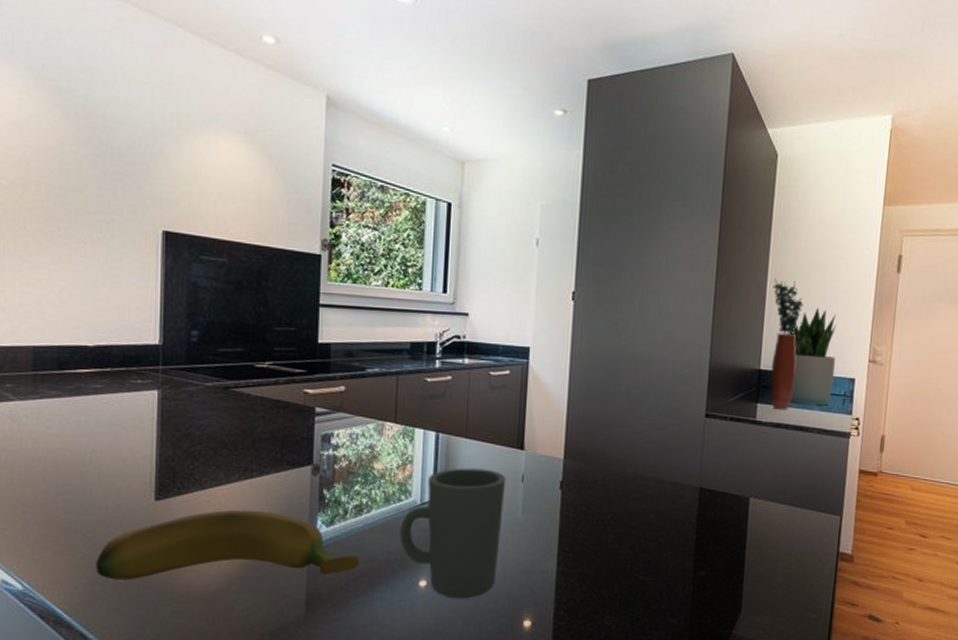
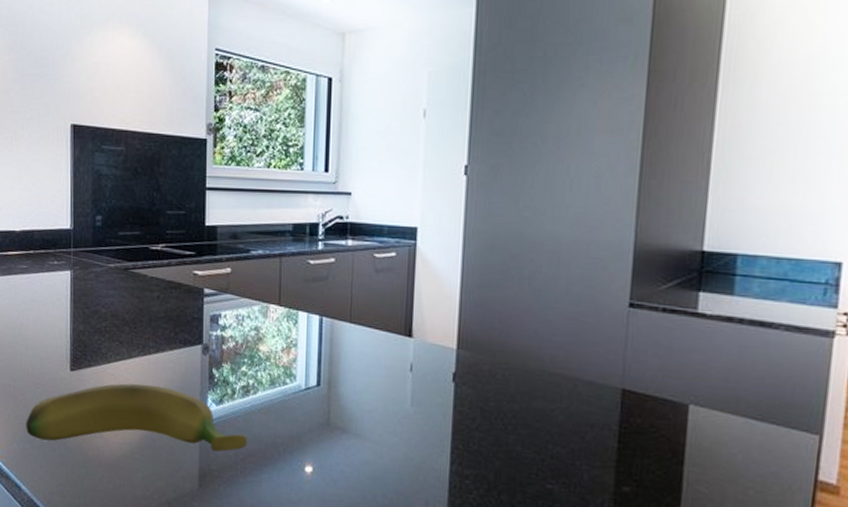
mug: present [400,468,506,599] -> none [285,353,394,490]
vase: present [770,278,804,411] -> none [717,139,766,302]
planter: present [789,307,837,406] -> none [745,172,815,297]

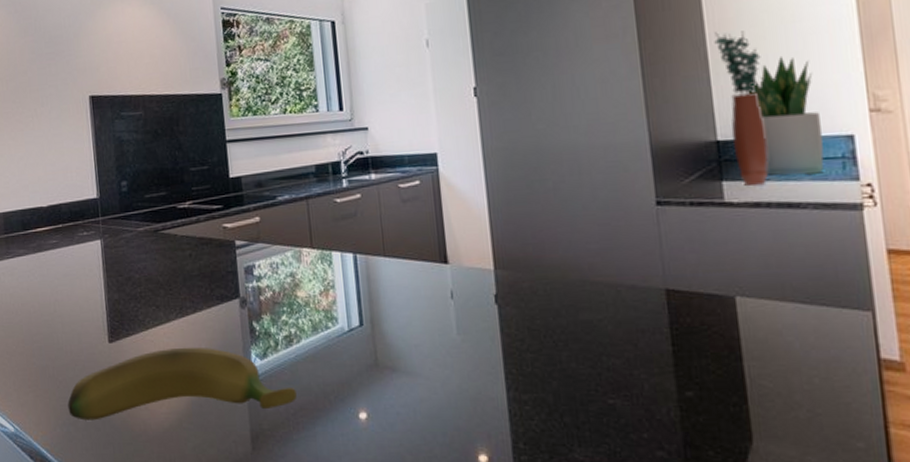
vase: none [717,139,766,302] -> present [714,31,769,187]
planter: none [745,172,815,297] -> present [749,55,824,176]

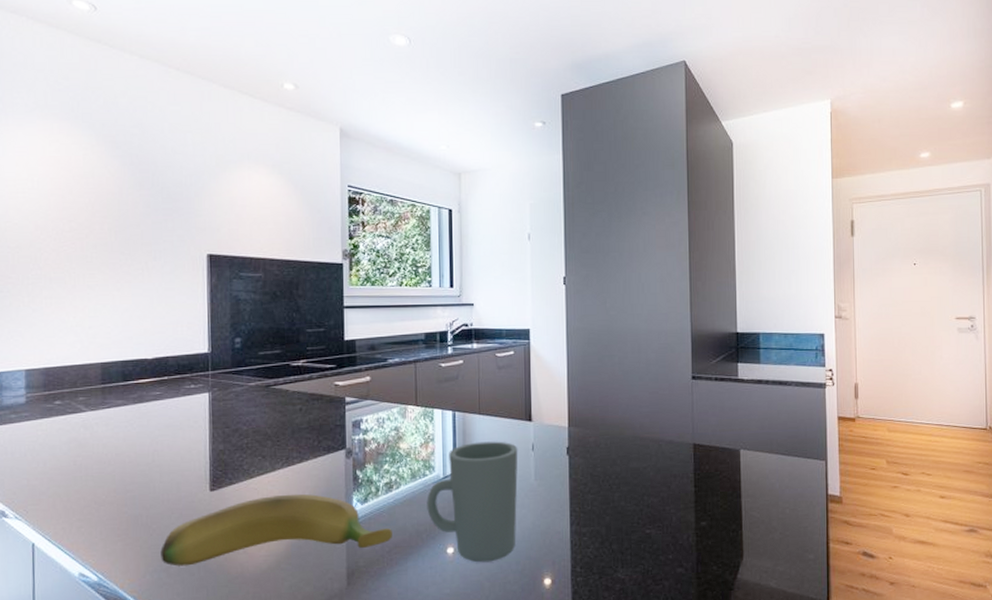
mug: none [331,288,440,432] -> present [427,441,518,563]
vase: present [714,31,769,187] -> none [741,250,770,368]
planter: present [749,55,824,176] -> none [761,272,806,361]

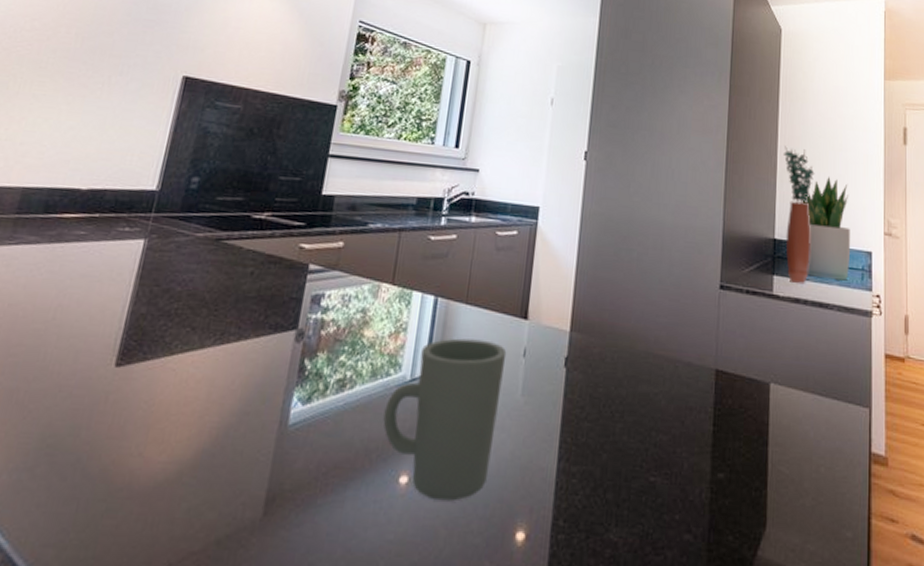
banana: present [160,493,392,567] -> none [28,380,335,467]
vase: none [741,250,770,368] -> present [783,146,815,285]
planter: none [761,272,806,361] -> present [803,176,851,281]

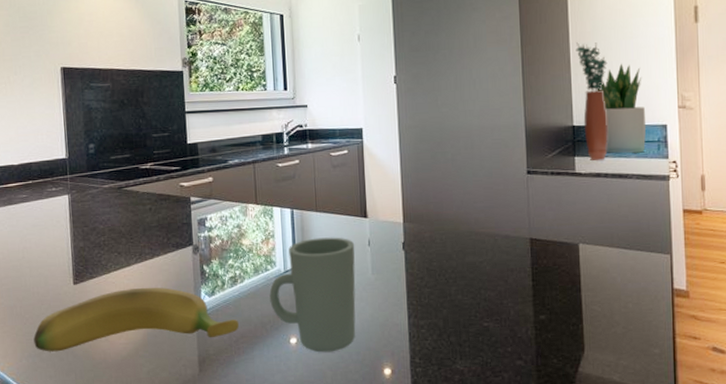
banana: none [28,380,335,467] -> present [33,287,239,352]

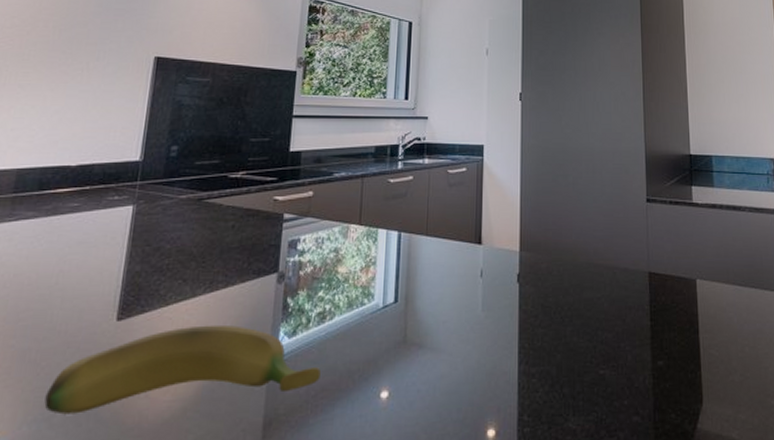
mug: present [269,237,356,353] -> none [362,266,466,410]
vase: present [575,42,609,161] -> none [692,73,723,192]
planter: present [598,63,647,154] -> none [712,96,757,185]

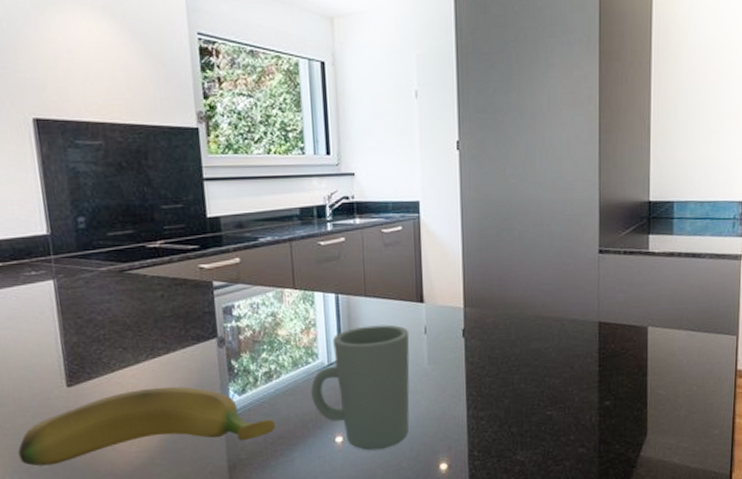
mug: none [362,266,466,410] -> present [311,324,410,451]

